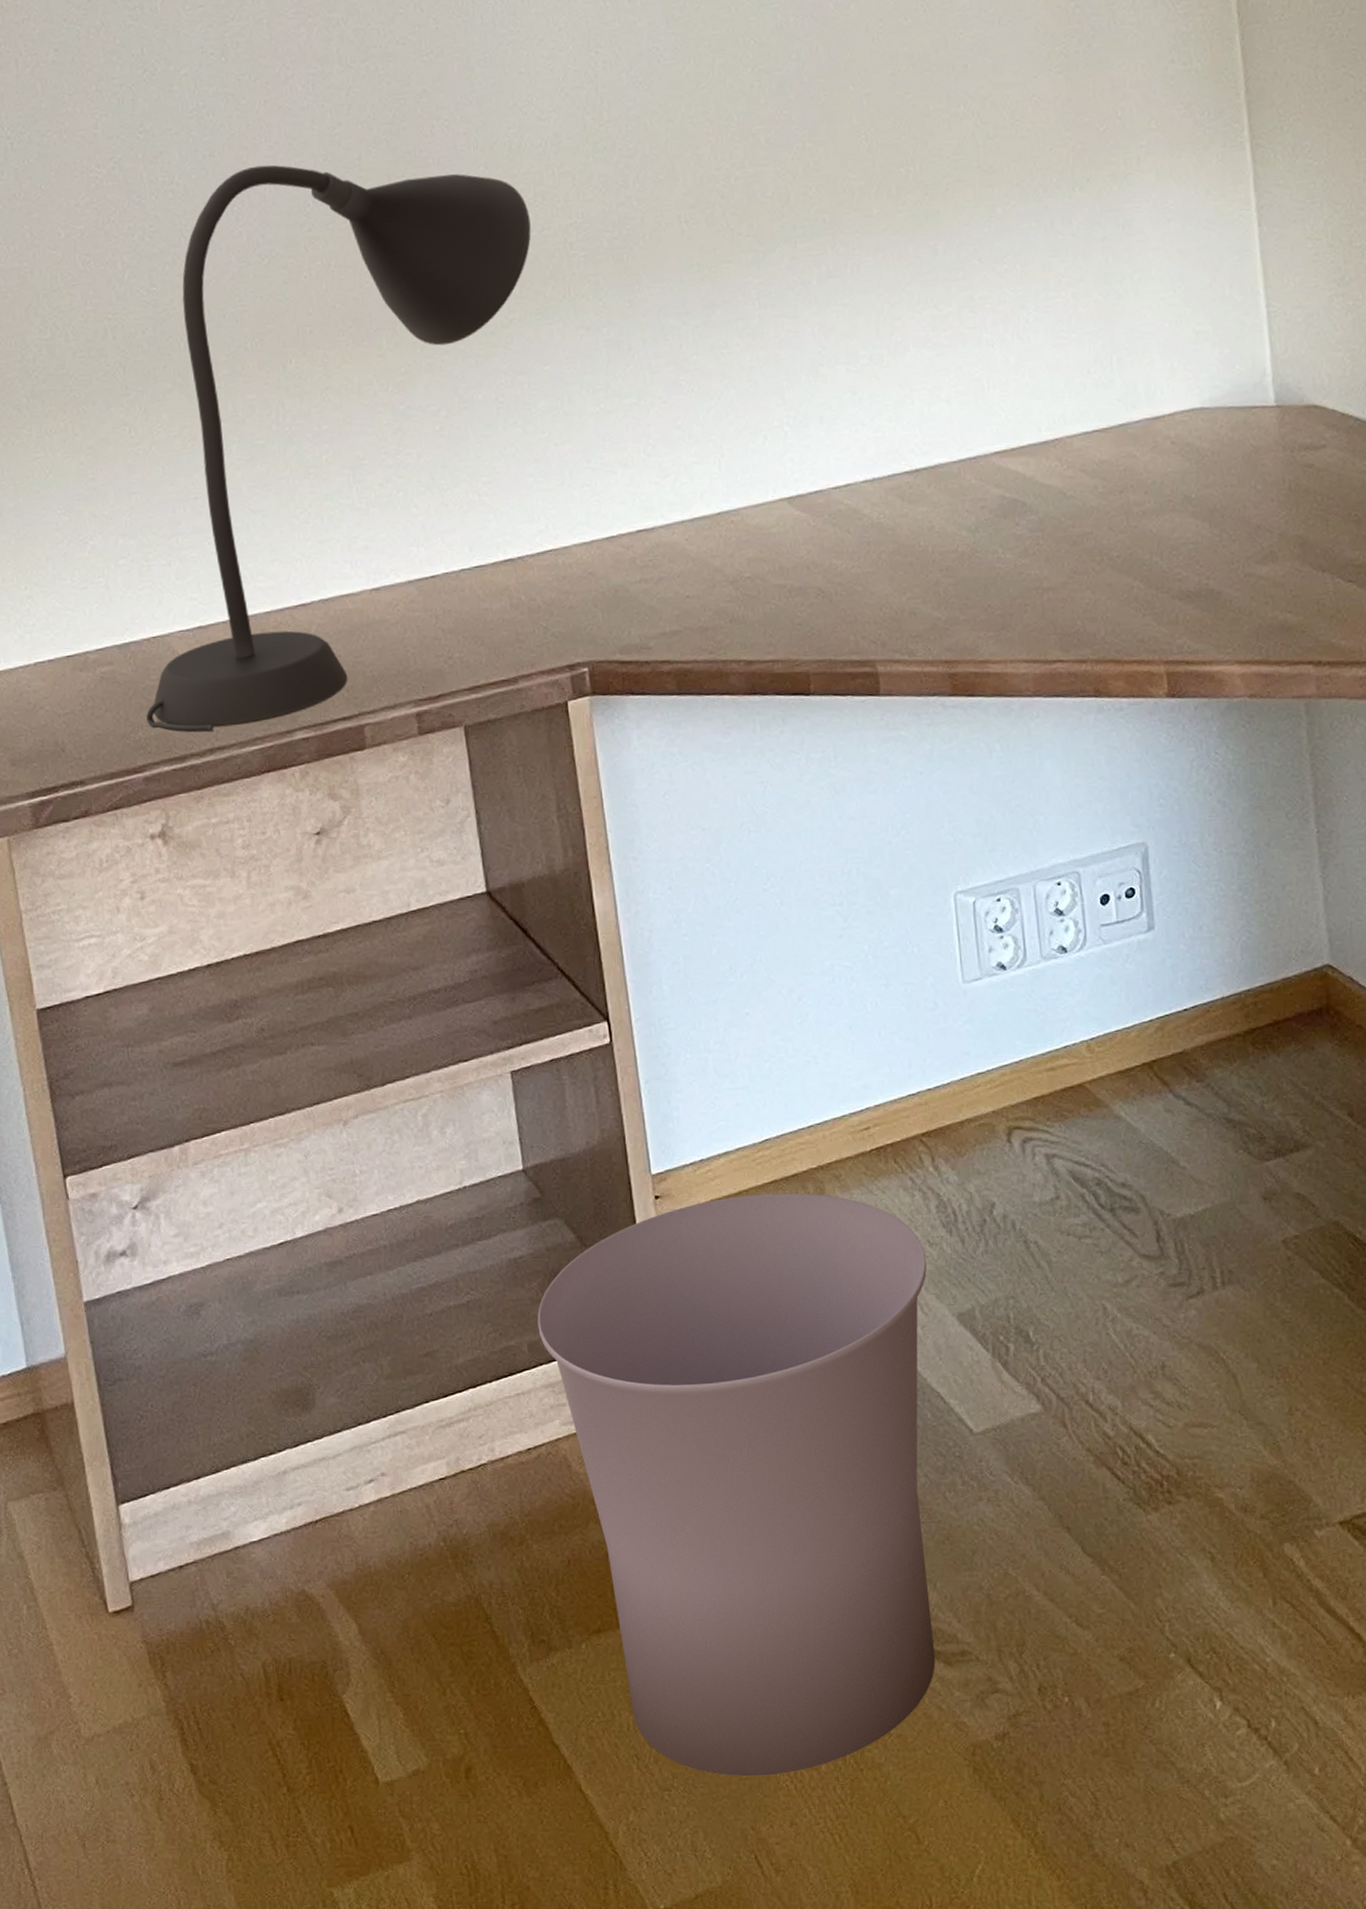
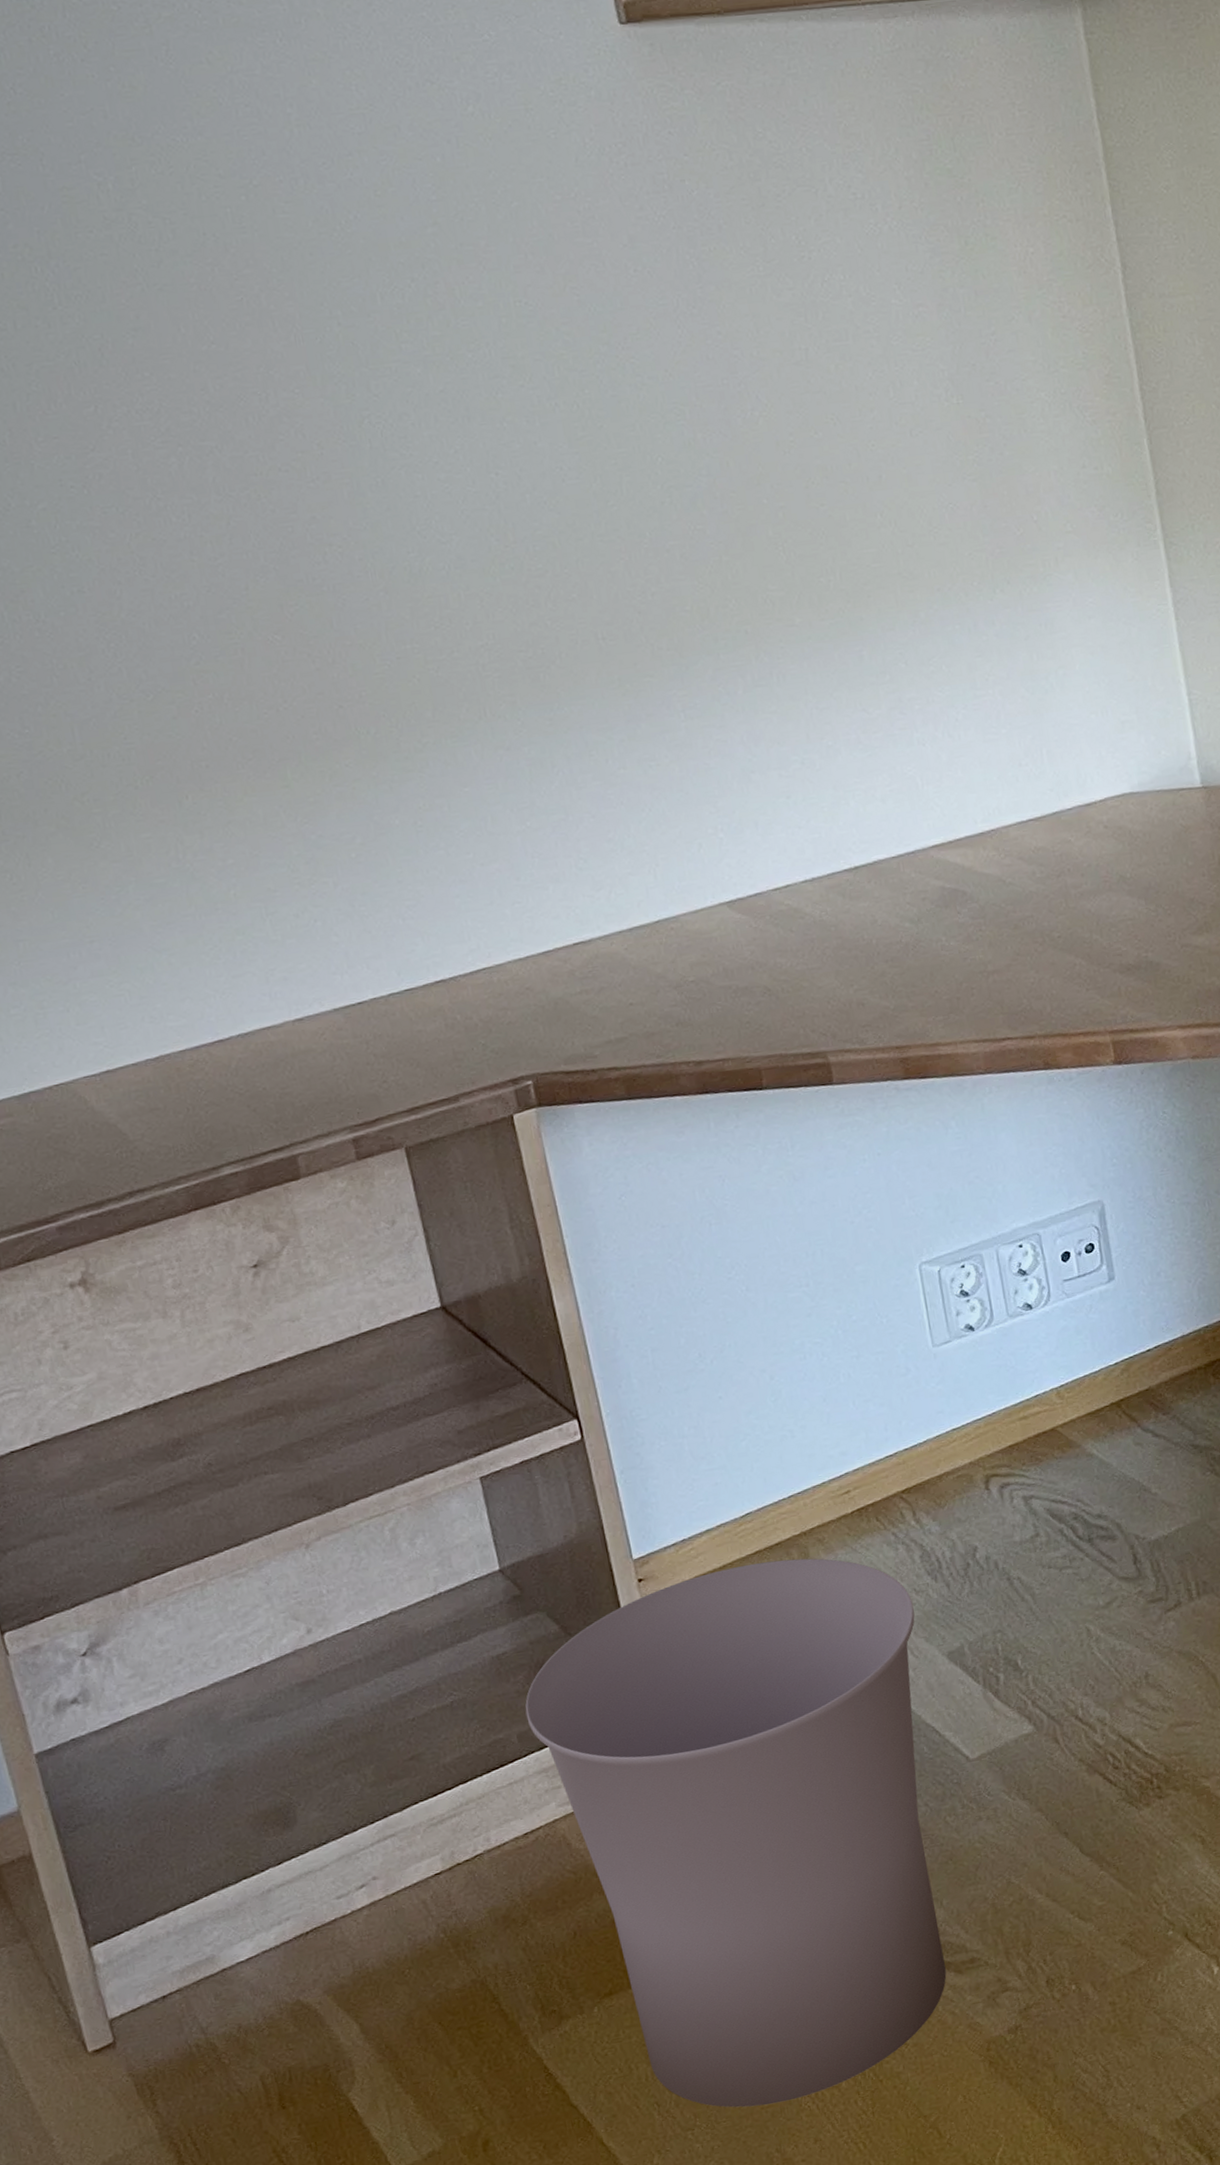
desk lamp: present [146,165,531,733] -> none [54,598,440,1178]

